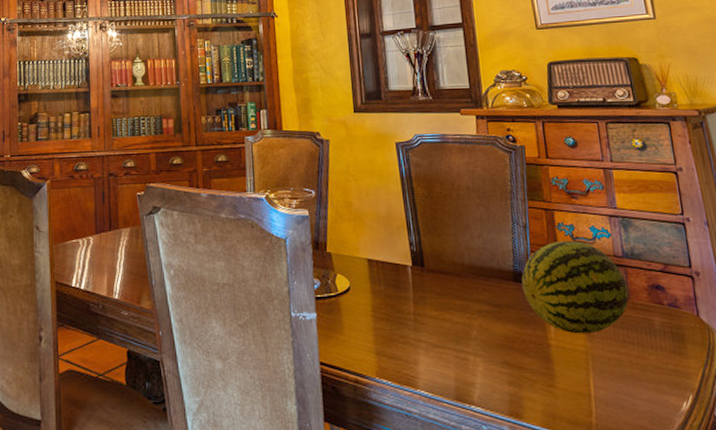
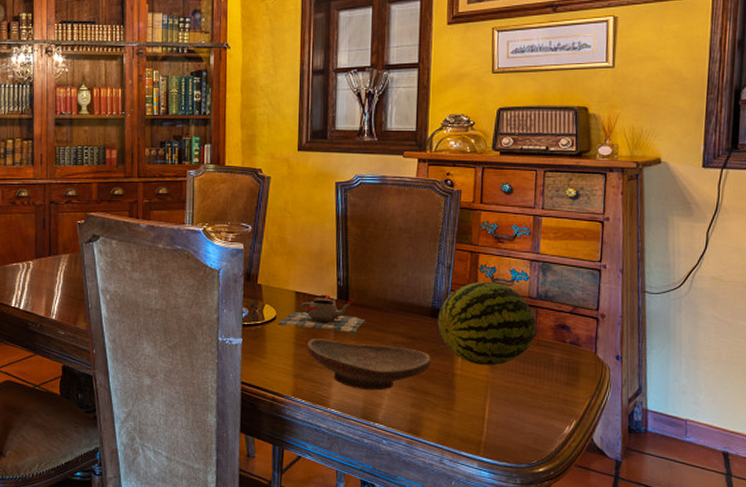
teapot: none [353,261,446,305] -> present [278,294,366,335]
decorative bowl: none [385,310,522,368] -> present [306,338,431,391]

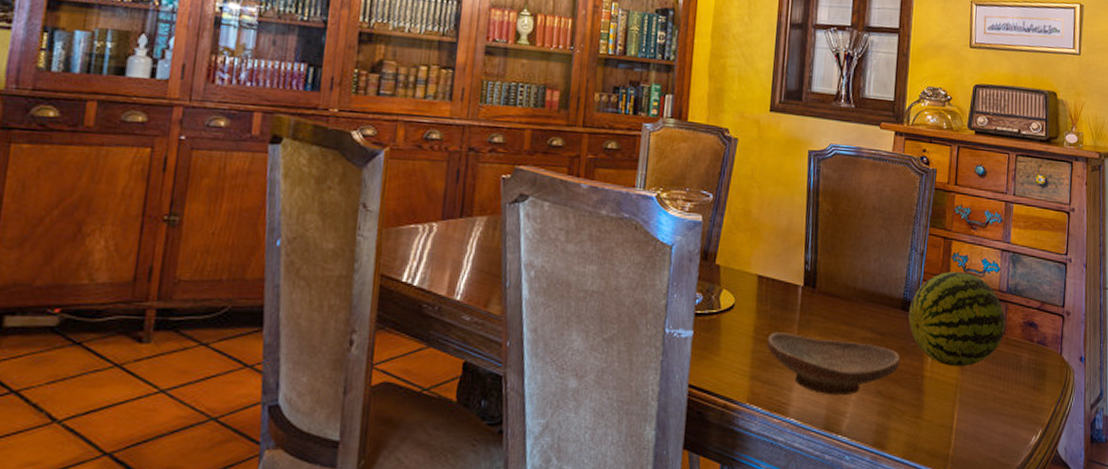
teapot: present [278,294,366,335] -> none [736,279,834,329]

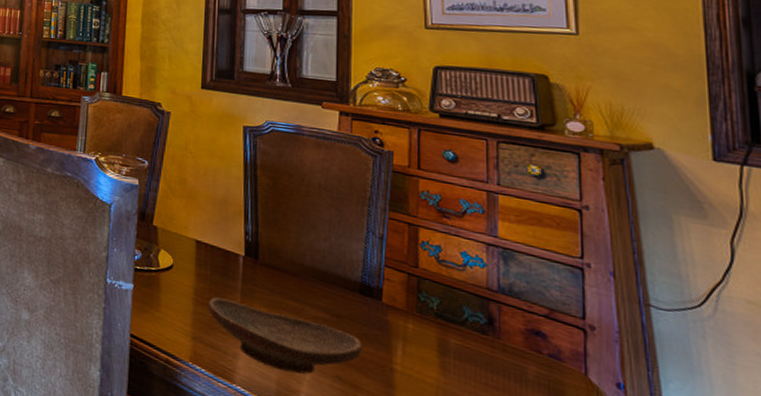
fruit: present [908,271,1006,367] -> none [369,260,501,368]

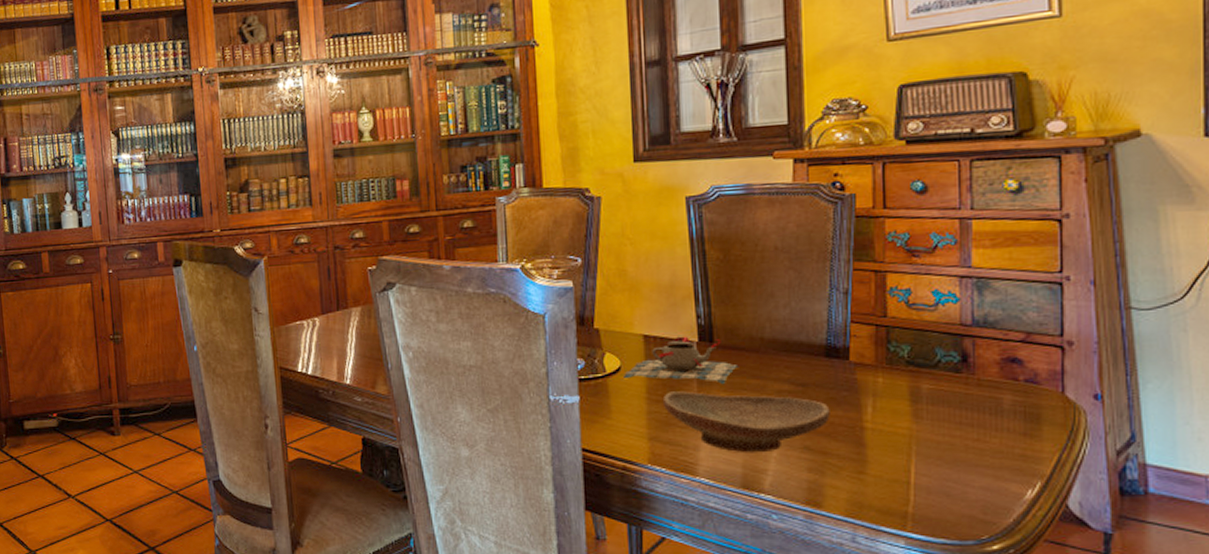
teapot: none [175,247,280,301] -> present [624,336,739,385]

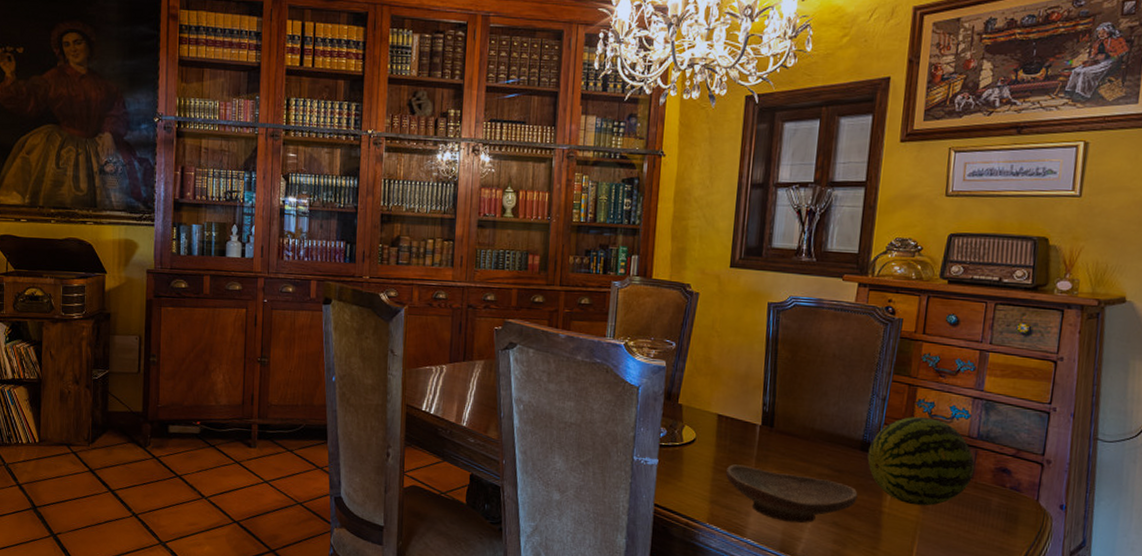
teapot: present [624,336,739,385] -> none [697,419,791,464]
fruit: none [835,307,975,416] -> present [867,416,975,506]

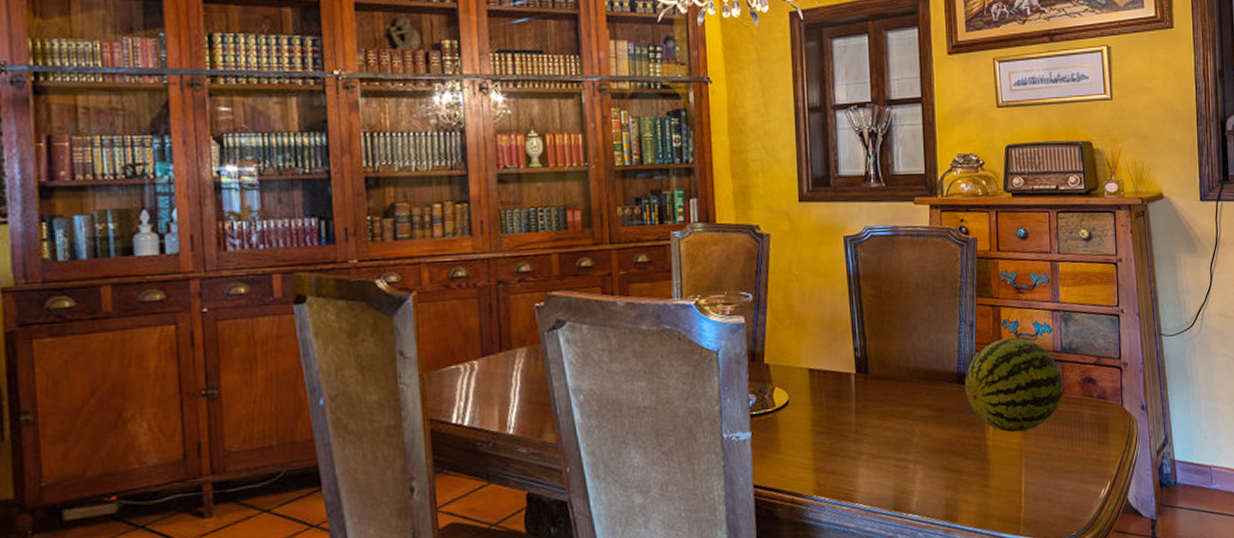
decorative bowl: present [725,464,858,524] -> none [825,421,962,477]

